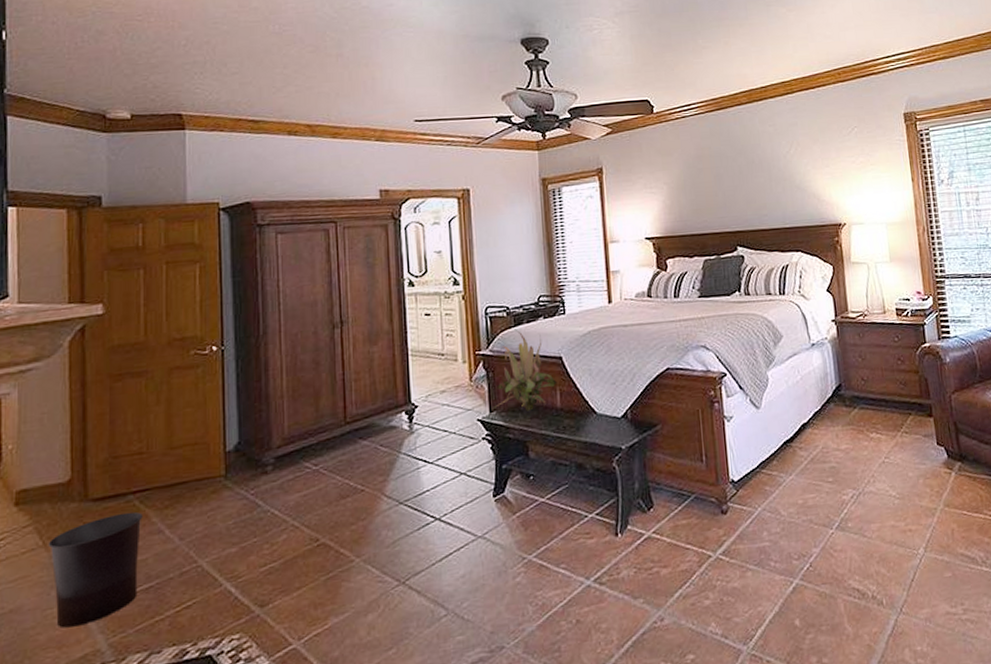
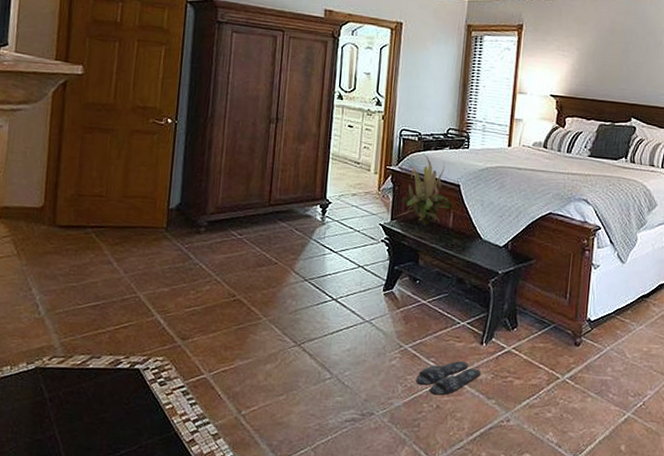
waste bin: present [48,512,143,628] -> none [21,241,97,324]
slippers: none [548,560,621,608] -> present [416,361,481,396]

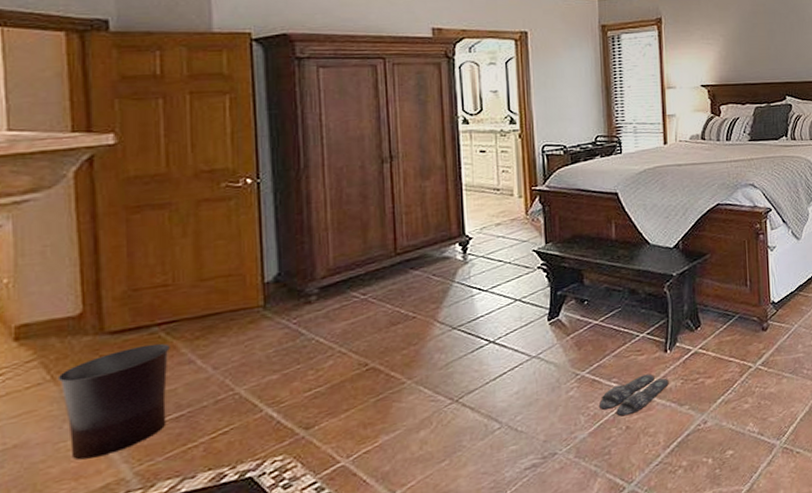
waste bin: none [21,241,97,324] -> present [57,343,170,460]
decorative plant: present [395,153,452,226] -> none [549,166,613,243]

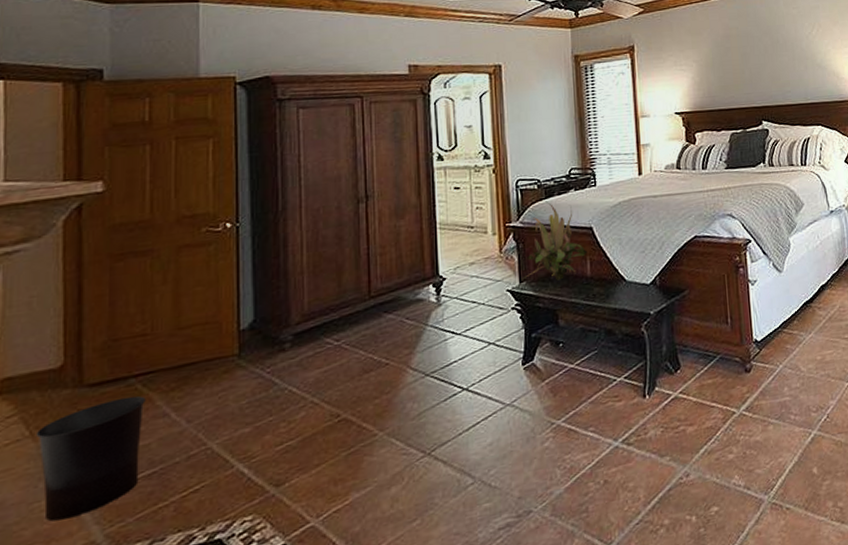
decorative plant: none [549,166,613,243] -> present [524,201,588,281]
slippers: present [599,374,669,417] -> none [576,422,648,470]

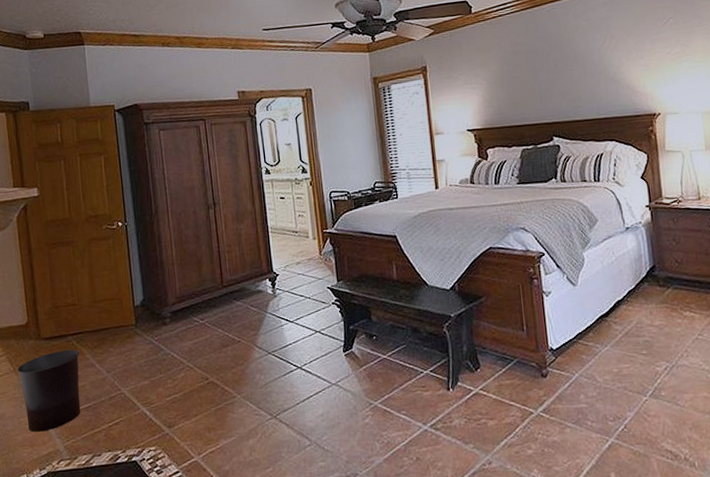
decorative plant: present [524,201,588,281] -> none [340,211,393,282]

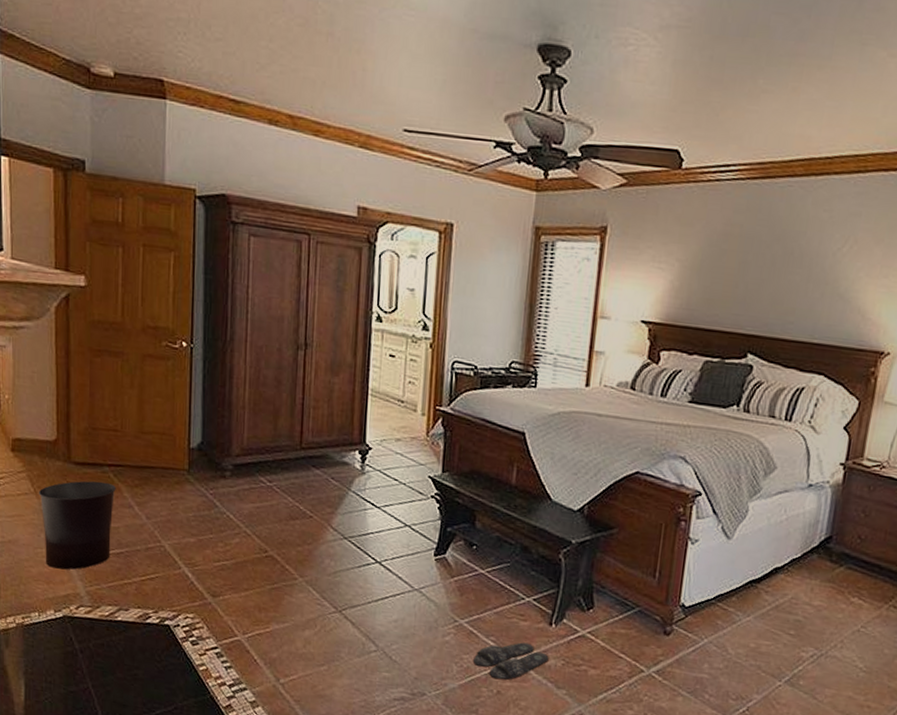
slippers: none [391,410,453,448] -> present [473,642,549,680]

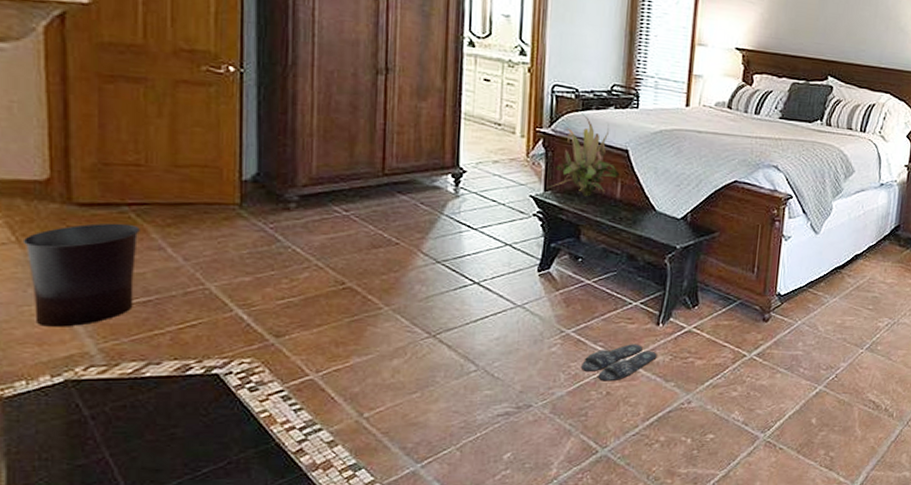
decorative plant: none [447,391,516,481] -> present [549,113,620,197]

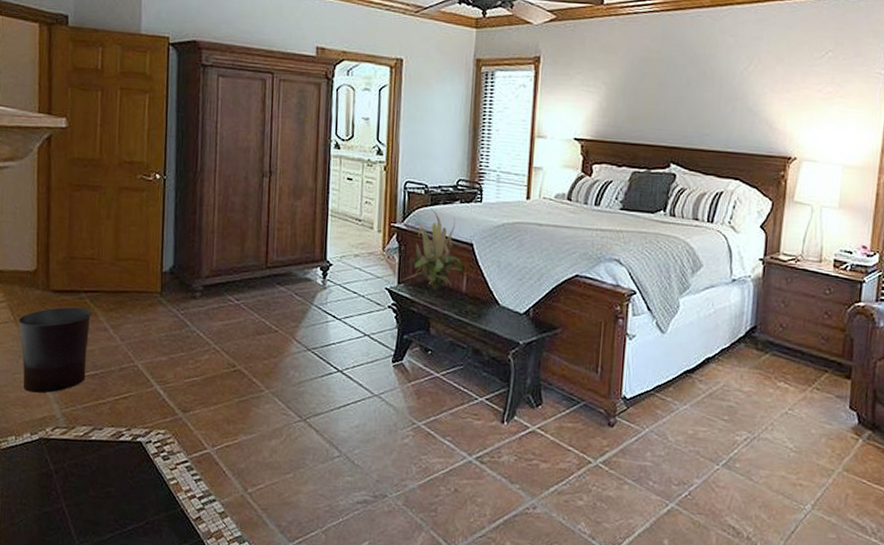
slippers: present [581,344,657,382] -> none [431,440,502,478]

